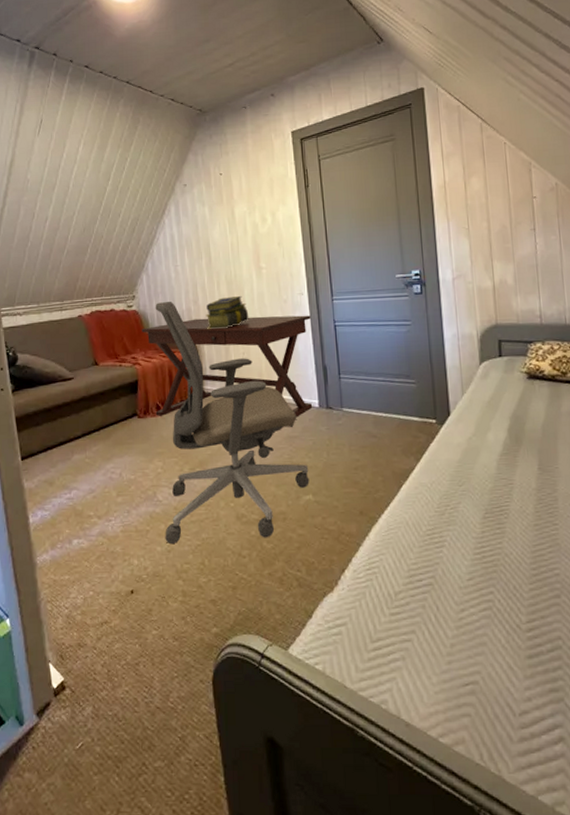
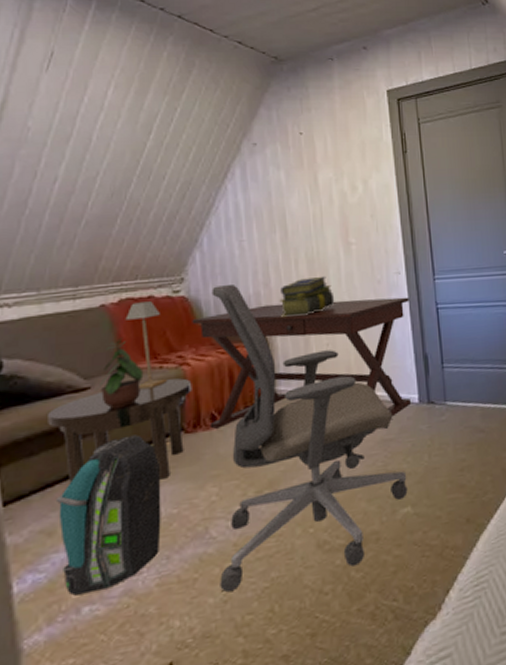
side table: none [47,375,143,452] -> present [48,378,192,483]
backpack: none [55,416,123,531] -> present [57,434,161,596]
potted plant: none [78,341,109,394] -> present [98,338,144,408]
table lamp: none [95,314,125,381] -> present [125,301,167,389]

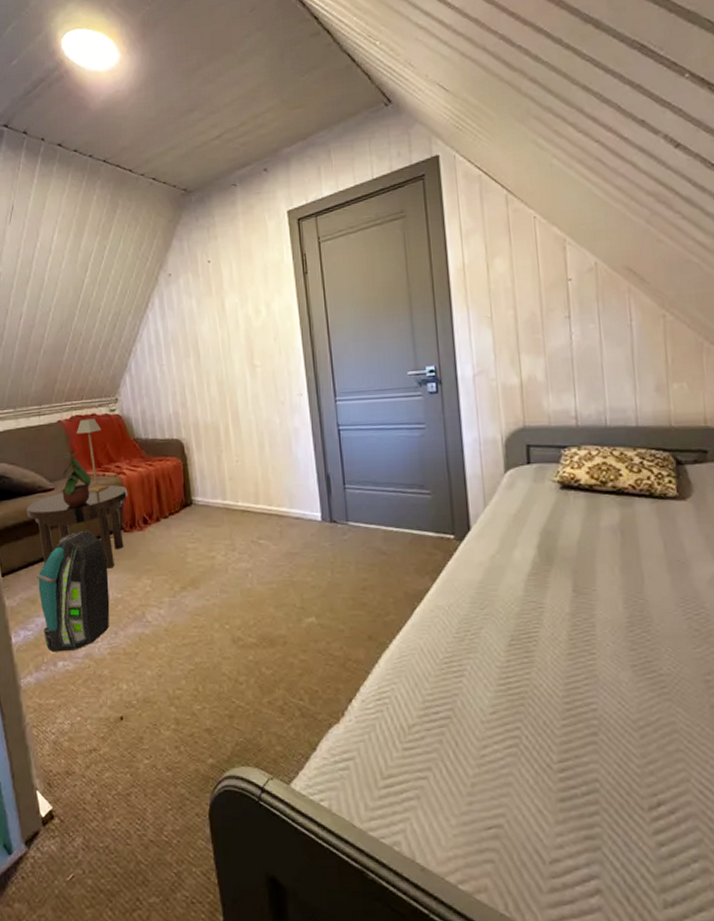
desk: present [192,297,412,429] -> none [125,418,315,532]
office chair: present [211,285,408,593] -> none [140,405,312,669]
stack of books: present [279,276,335,317] -> none [195,397,243,435]

